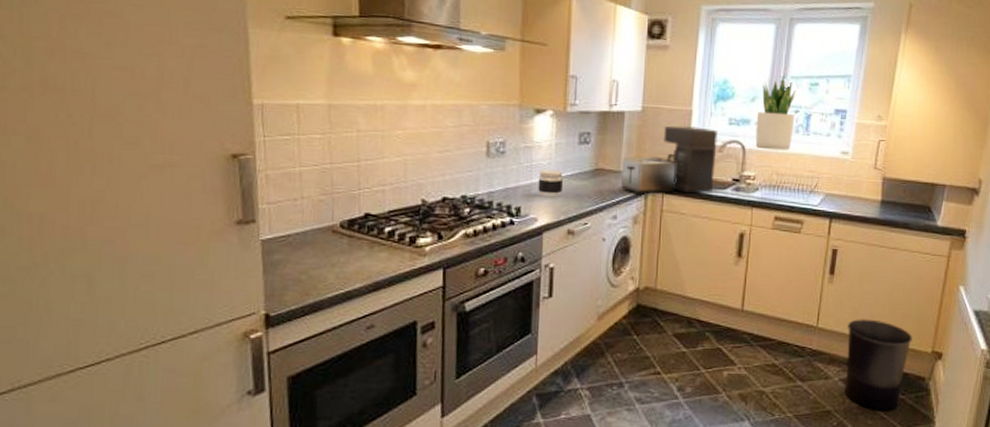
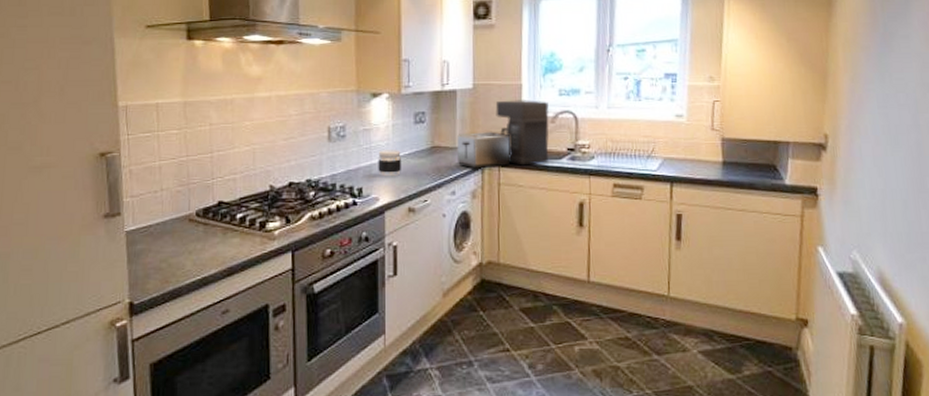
planter: present [755,77,796,151] -> none [586,46,625,118]
waste bin: present [844,319,912,411] -> none [701,286,773,386]

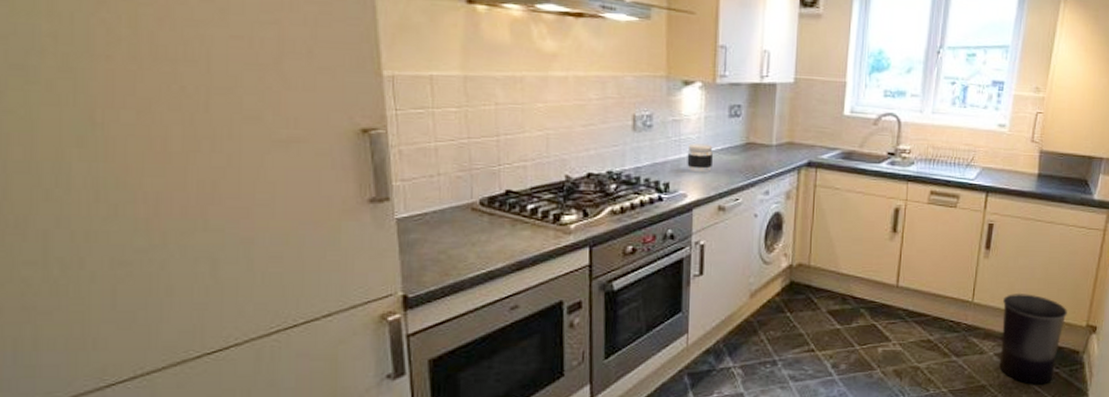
toaster: present [457,131,511,169] -> none [773,129,831,169]
coffee maker: present [495,100,549,166] -> none [816,98,872,168]
waste bin: none [701,286,773,386] -> present [999,294,1067,385]

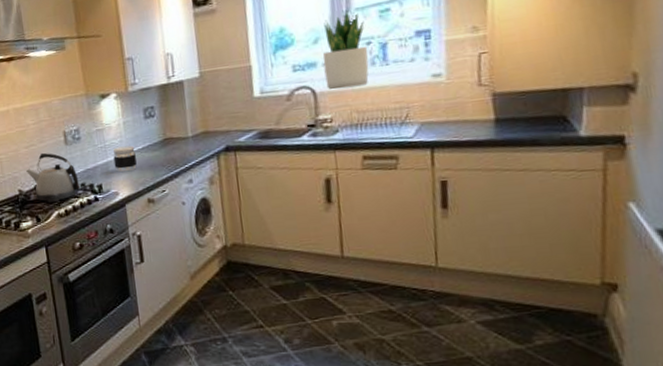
kettle: none [578,135,643,197] -> present [25,152,80,203]
planter: none [911,47,953,123] -> present [322,11,369,90]
waste bin: present [999,294,1067,385] -> none [476,252,570,356]

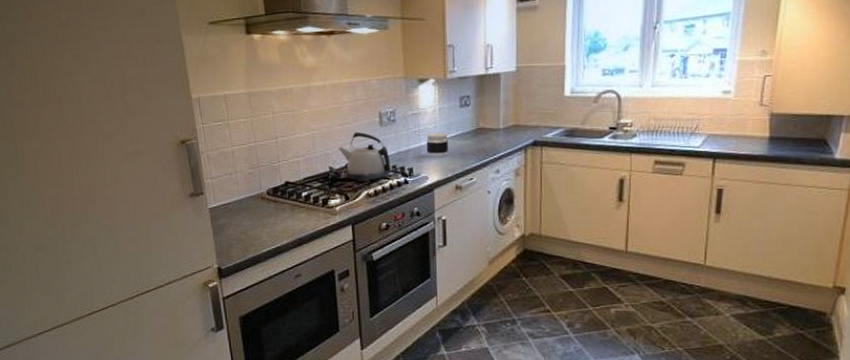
planter: present [322,11,369,90] -> none [630,22,671,96]

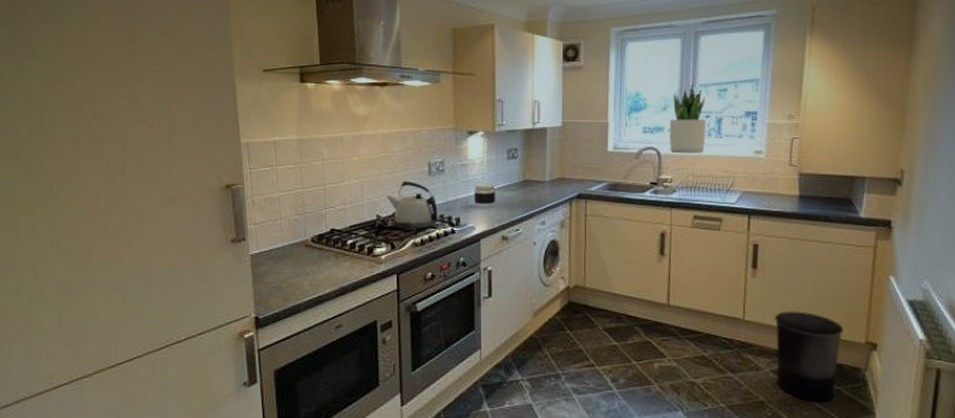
planter: none [630,22,671,96] -> present [669,85,707,154]
waste bin: none [737,256,810,346] -> present [775,311,843,402]

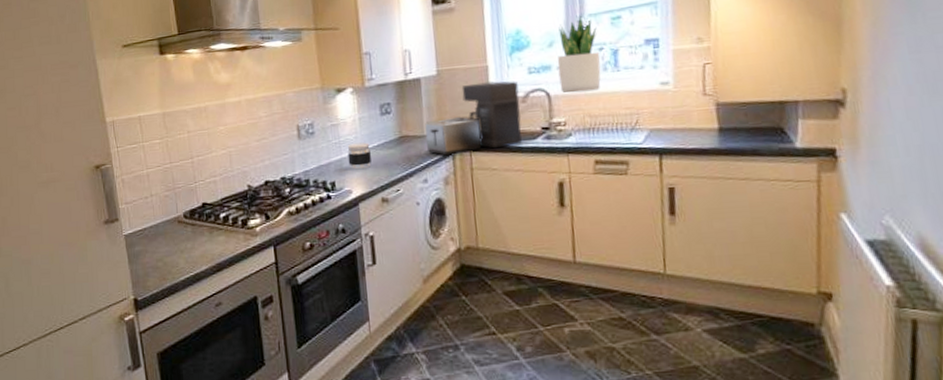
kettle: present [386,180,438,231] -> none [255,146,312,200]
toaster: none [547,166,597,201] -> present [425,116,482,156]
coffee maker: none [583,137,634,198] -> present [461,81,523,149]
waste bin: present [775,311,843,402] -> none [702,260,789,365]

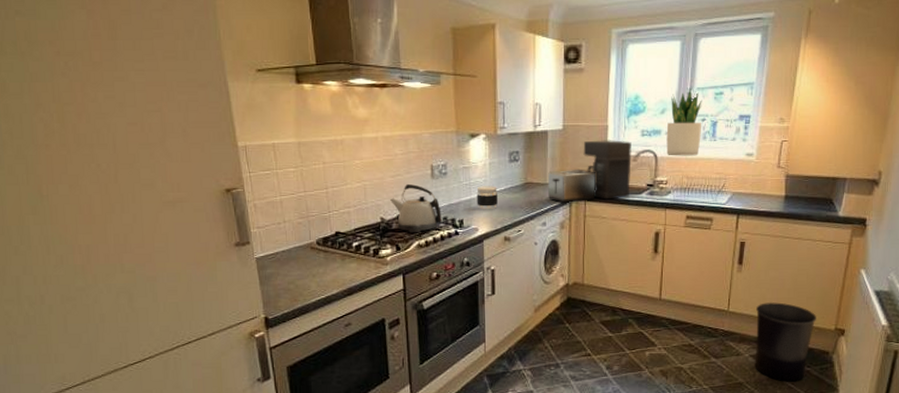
kettle: none [255,146,312,200] -> present [389,183,442,233]
waste bin: none [702,260,789,365] -> present [755,302,816,382]

